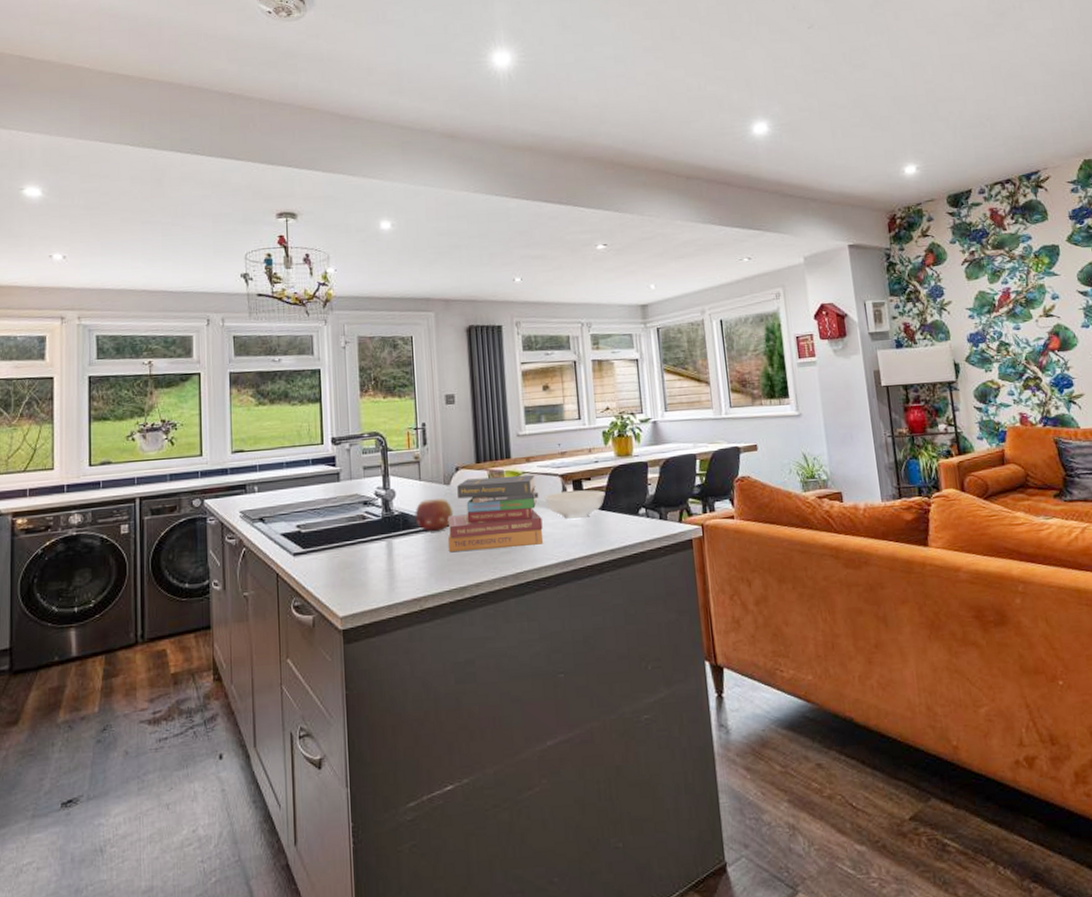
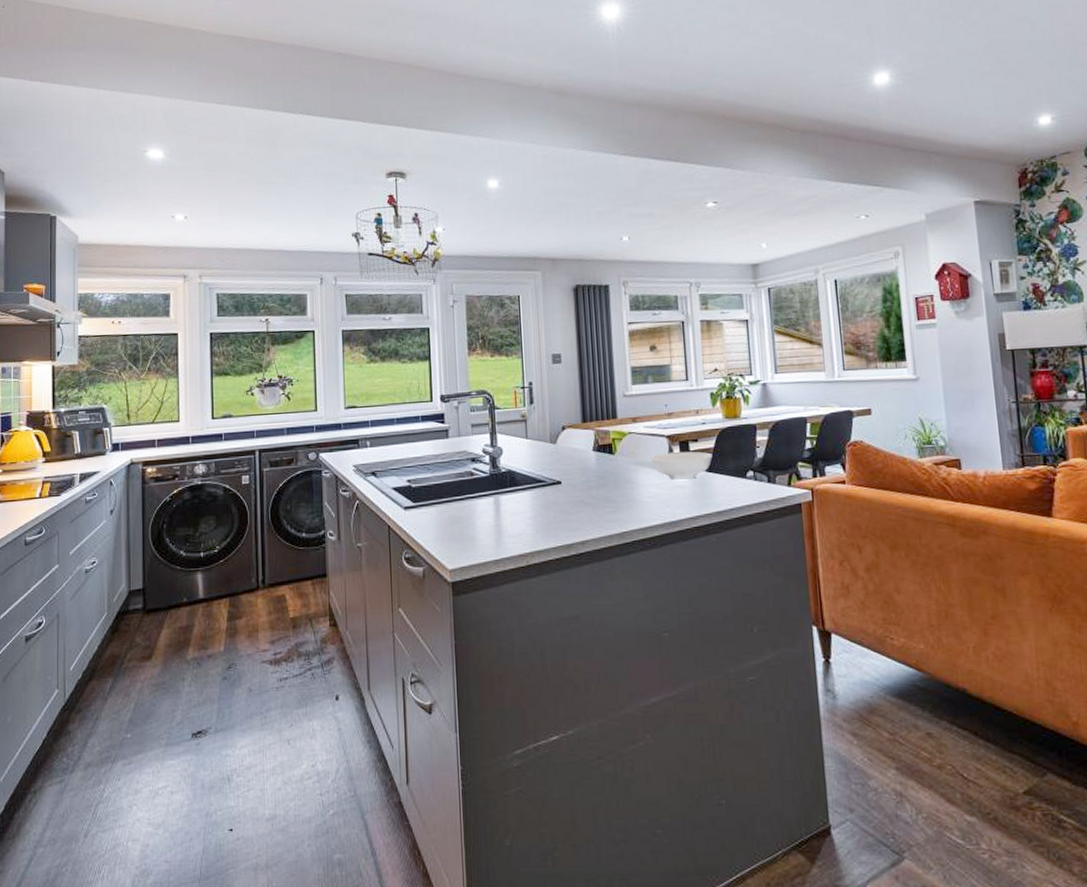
fruit: present [415,497,454,531] -> none [522,456,560,489]
books: present [448,474,543,553] -> none [554,435,649,510]

